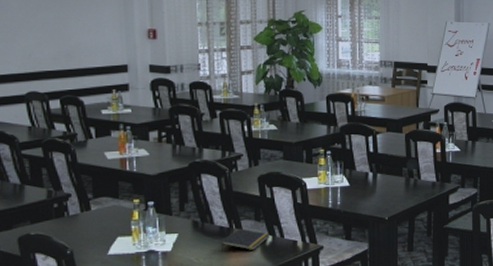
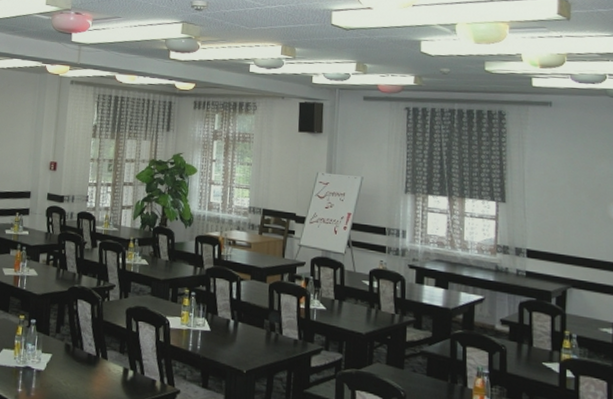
notepad: present [220,228,270,250] -> none [86,358,131,383]

